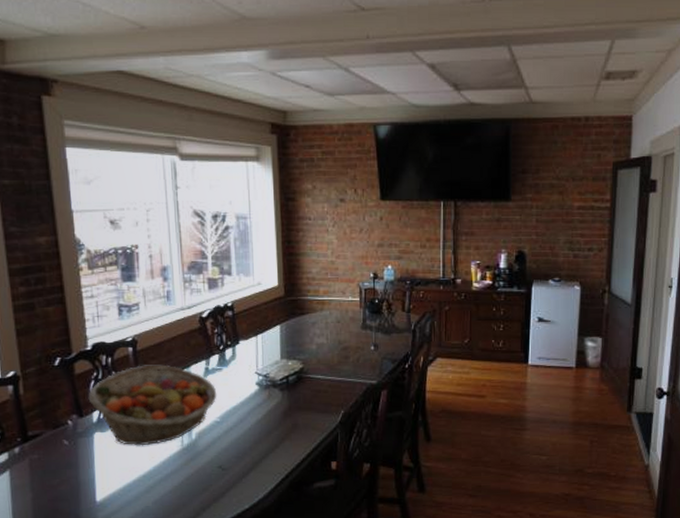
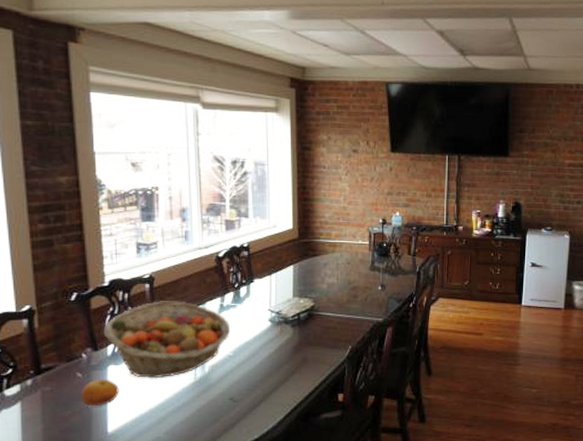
fruit: none [68,446,106,475] -> present [81,379,119,407]

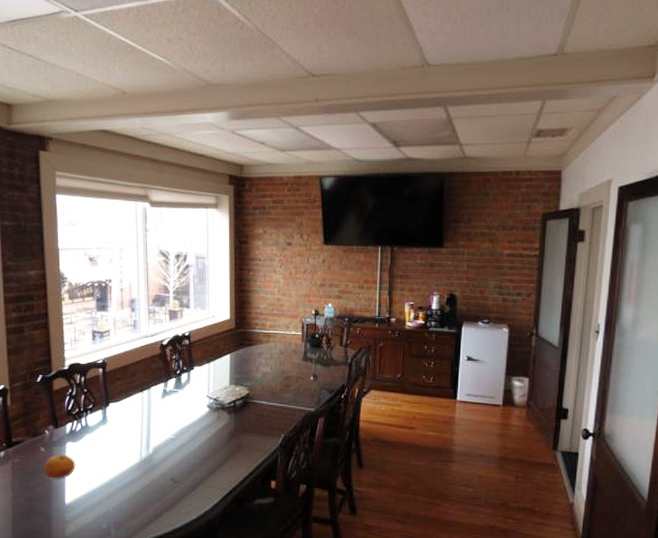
fruit basket: present [103,301,231,379] -> none [63,384,173,457]

